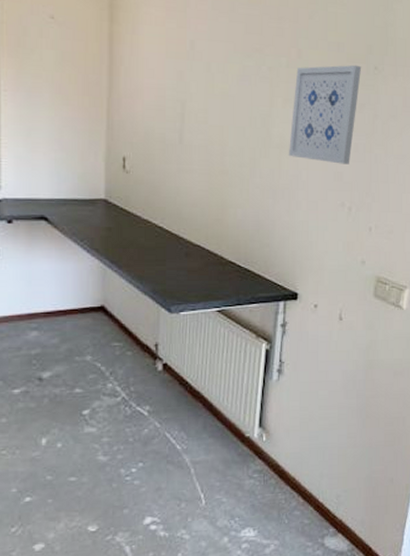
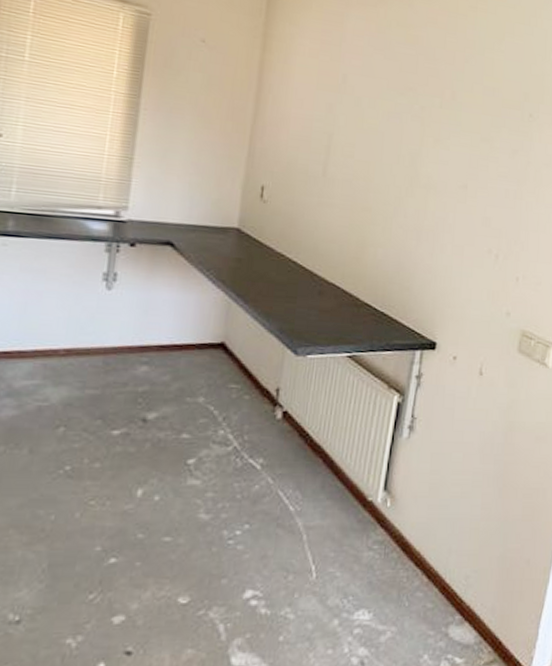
wall art: present [288,64,362,165] -> none [435,108,517,210]

